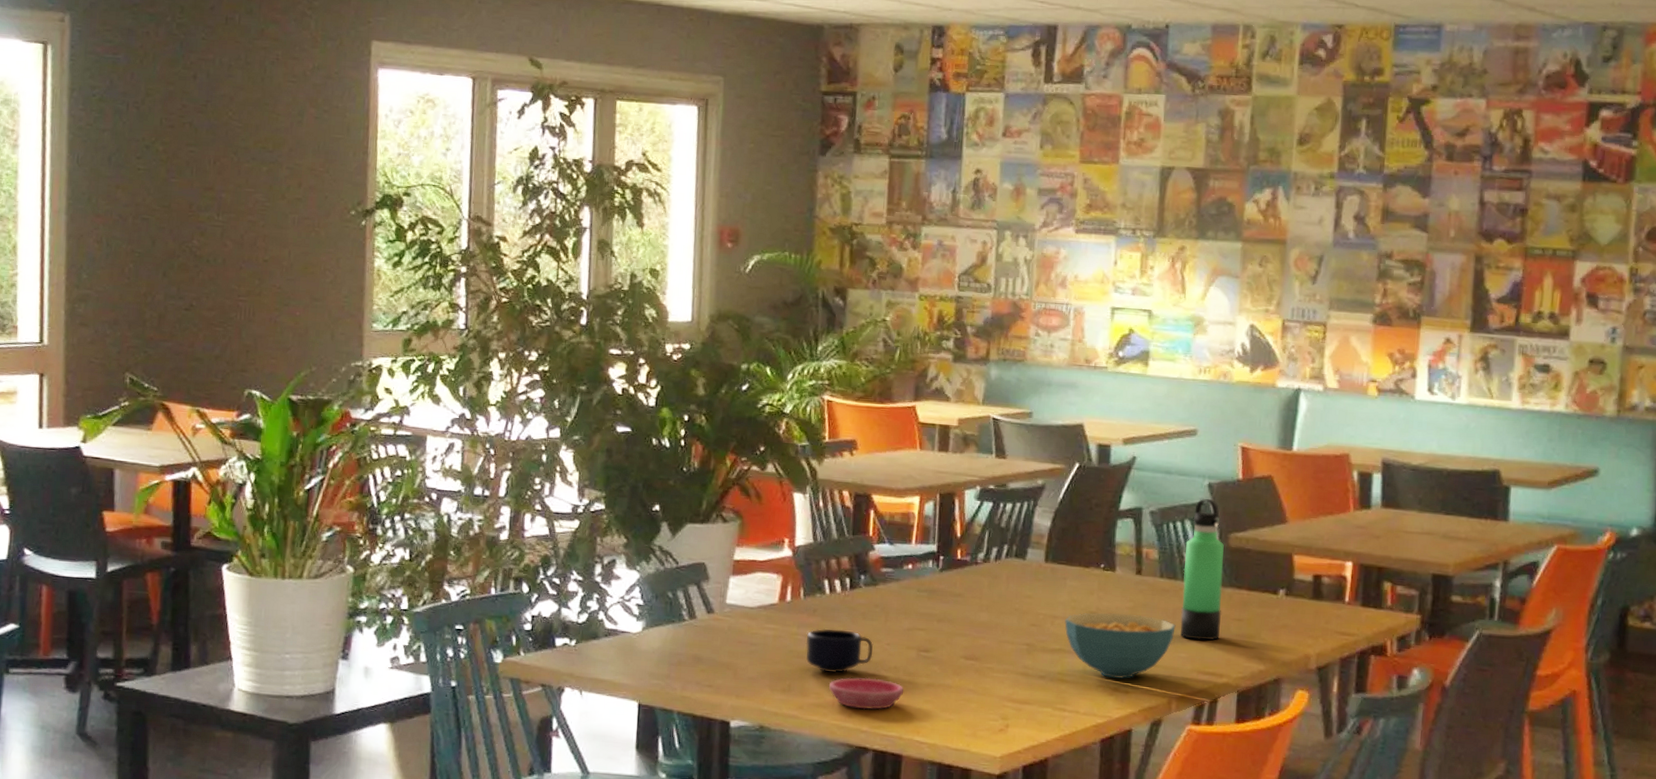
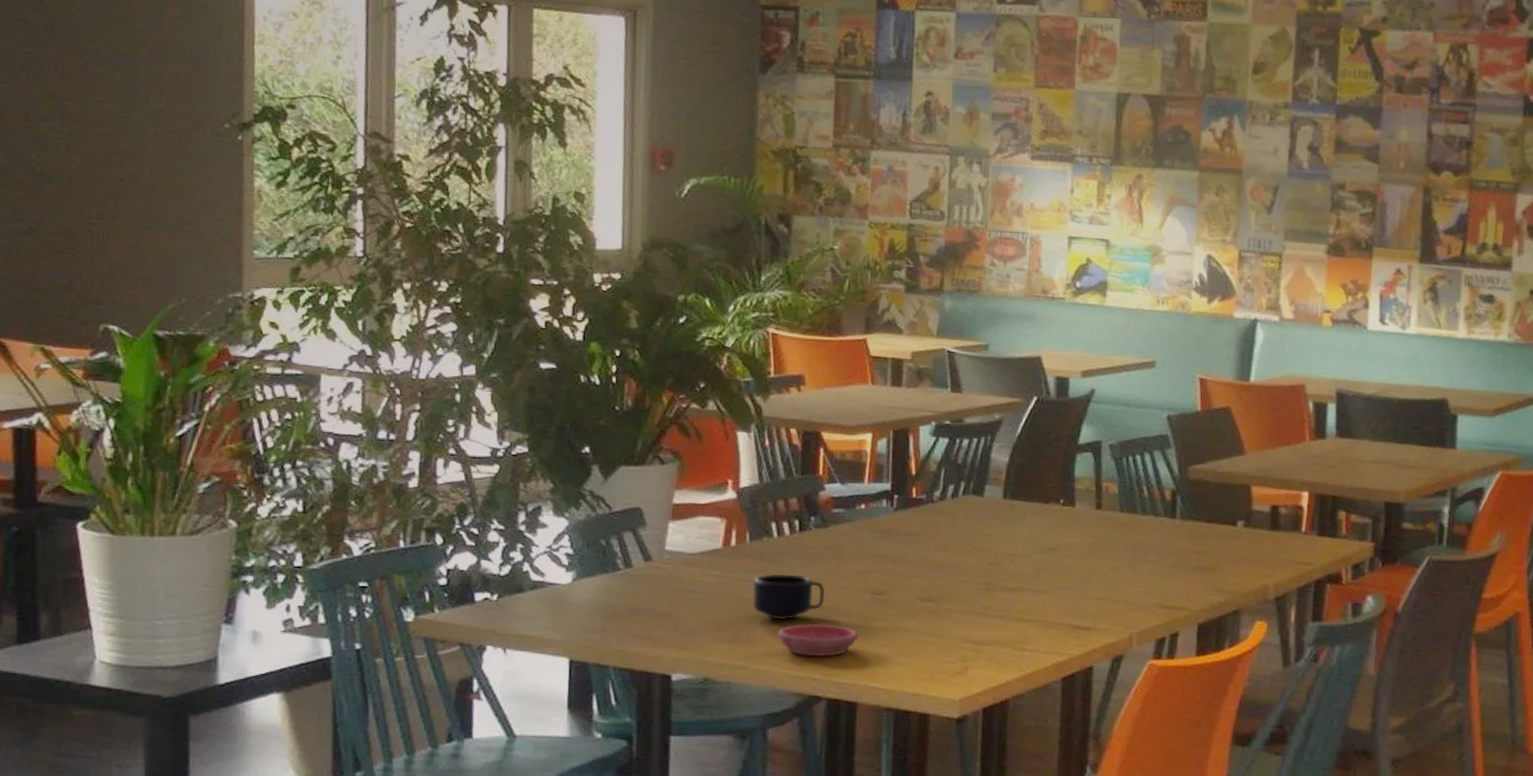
cereal bowl: present [1064,612,1176,679] -> none [1024,548,1136,615]
thermos bottle: present [1180,498,1224,641] -> none [1140,431,1183,574]

